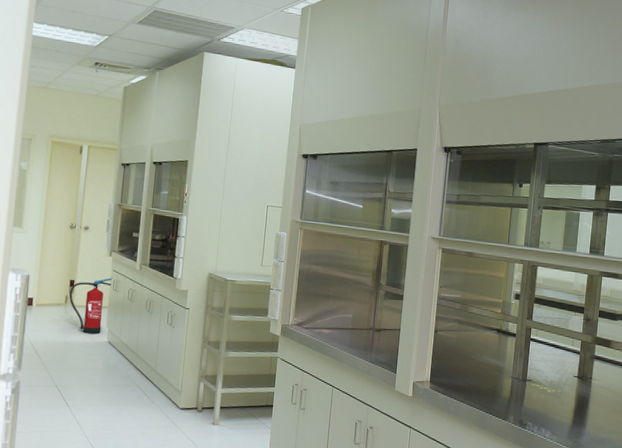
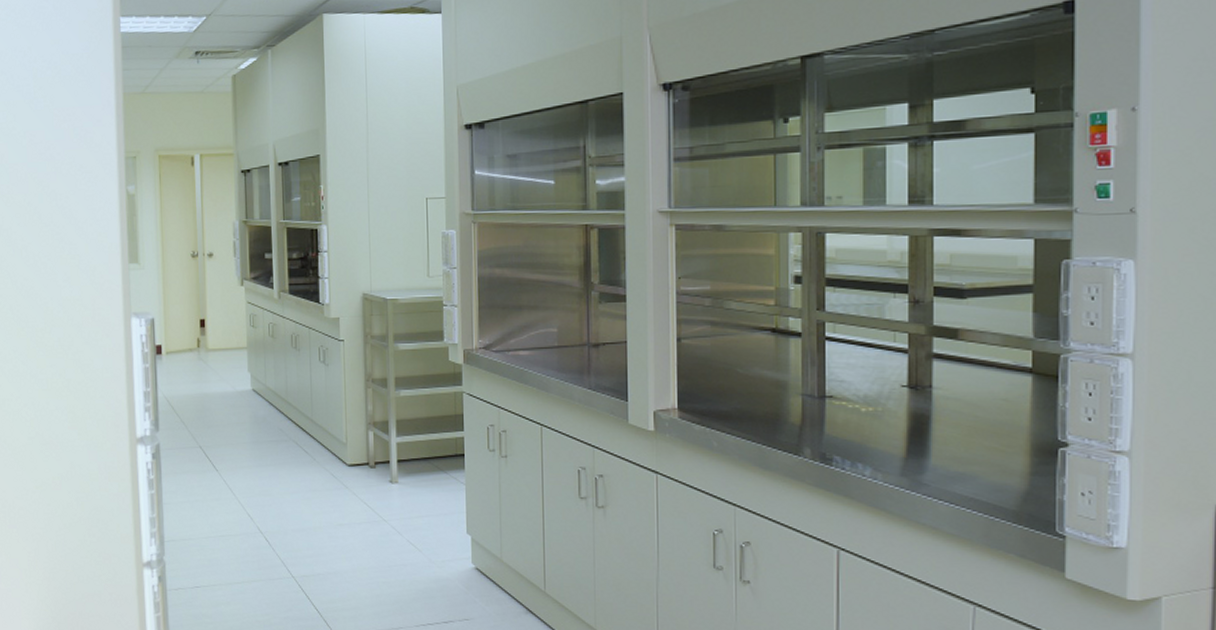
fire extinguisher: present [69,278,113,334] -> none [201,312,248,382]

